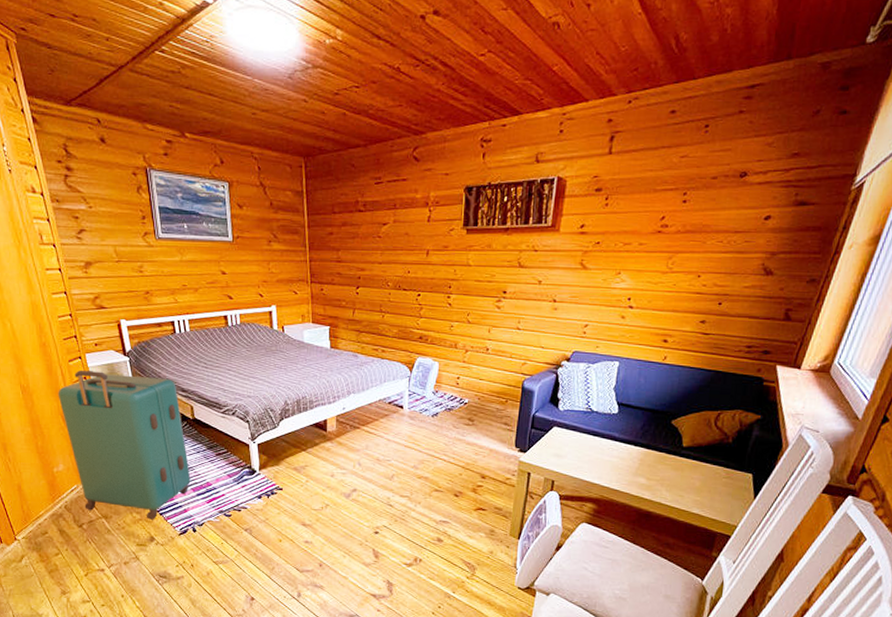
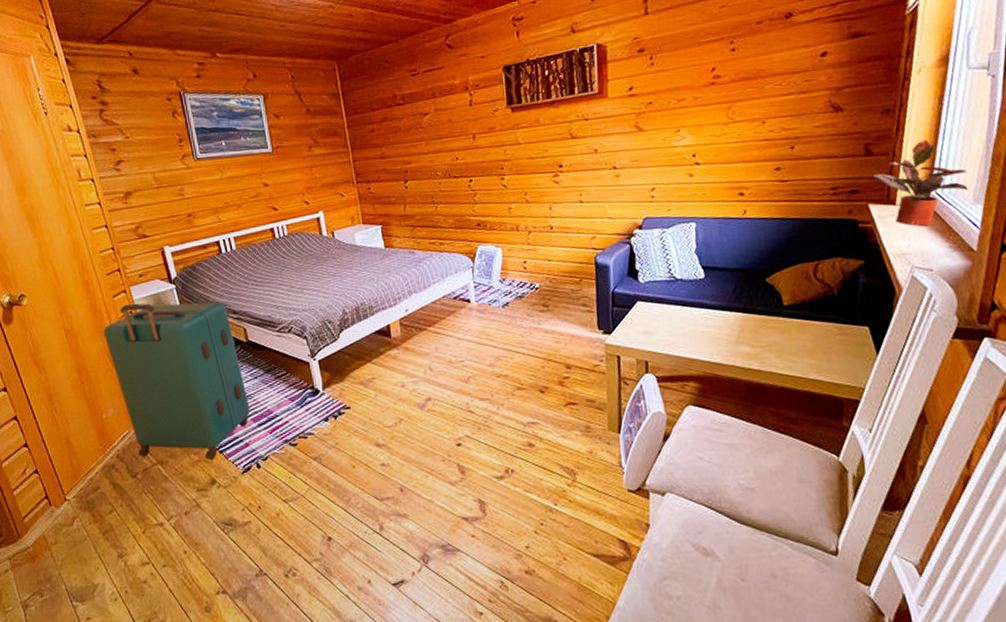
potted plant: none [786,312,871,391] -> present [872,139,969,226]

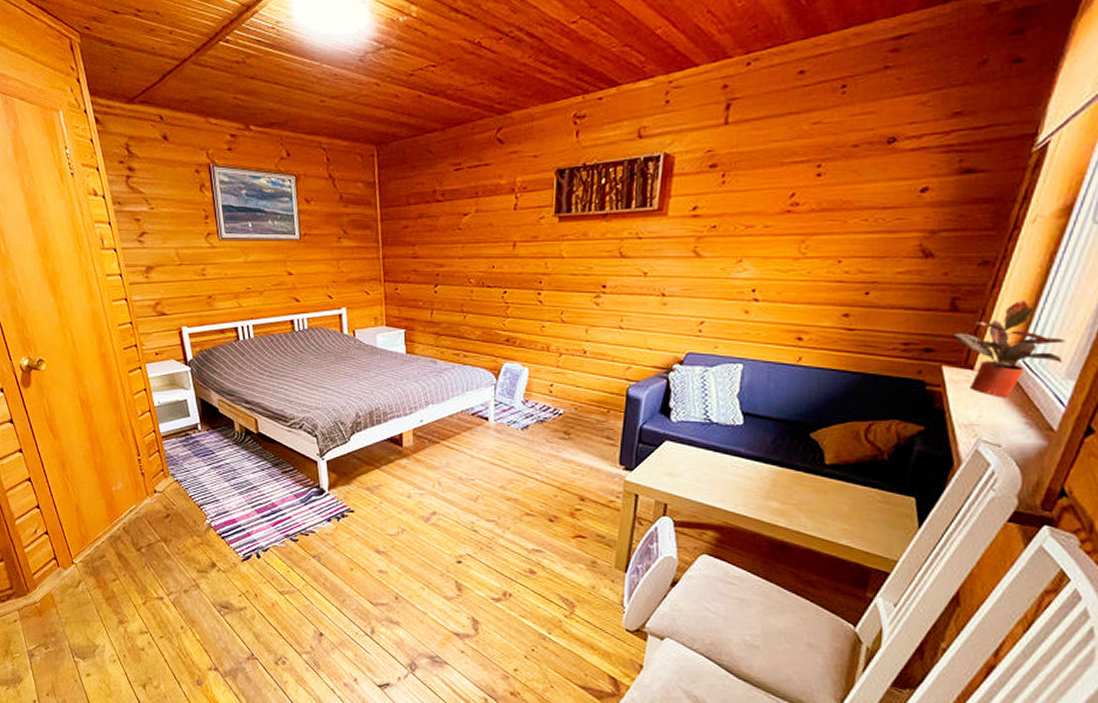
suitcase: present [103,301,250,460] -> none [117,381,255,544]

